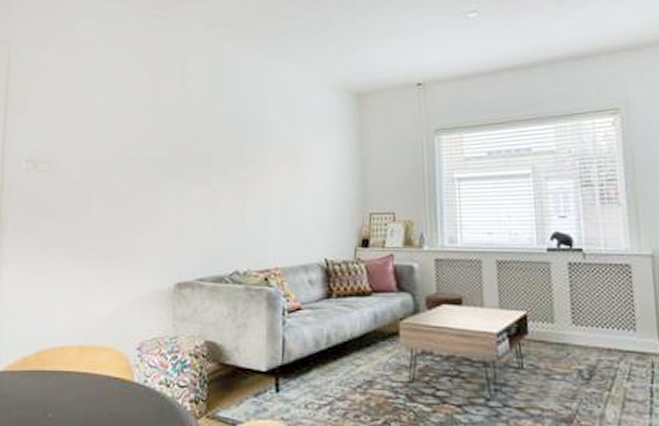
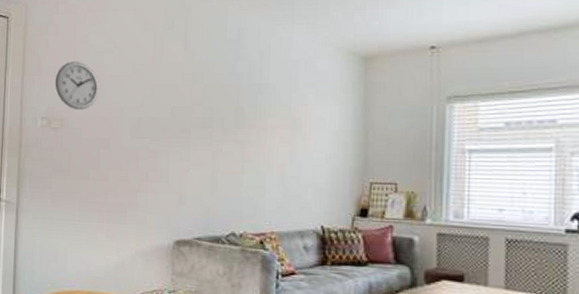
wall clock: none [41,100,92,152] -> present [54,61,100,111]

